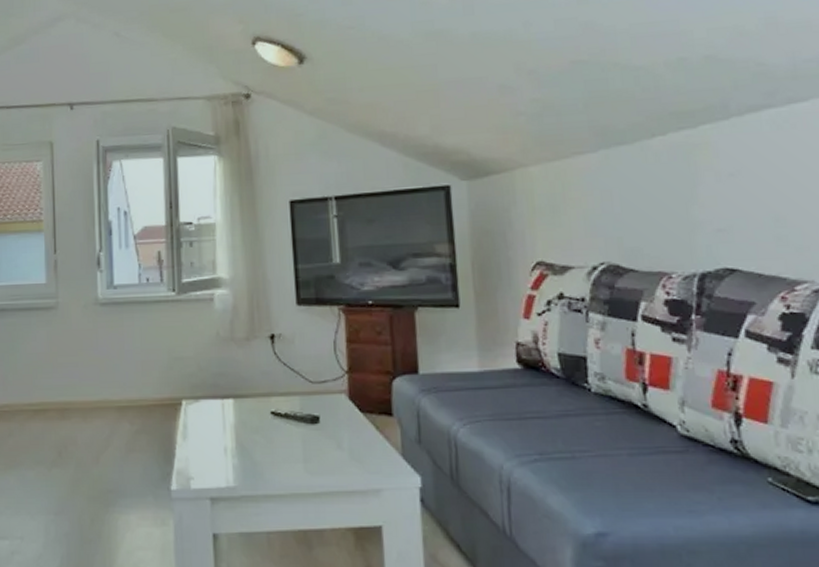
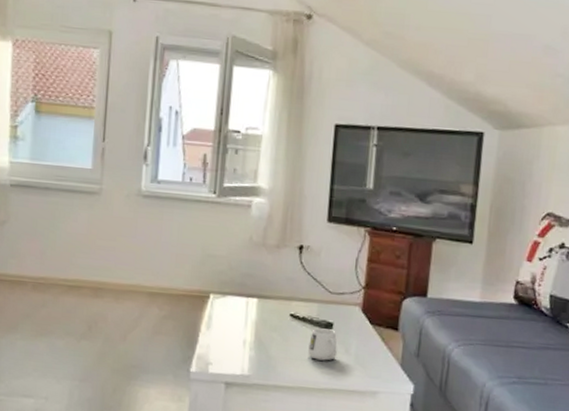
mug: none [295,423,328,460] -> present [307,328,338,361]

